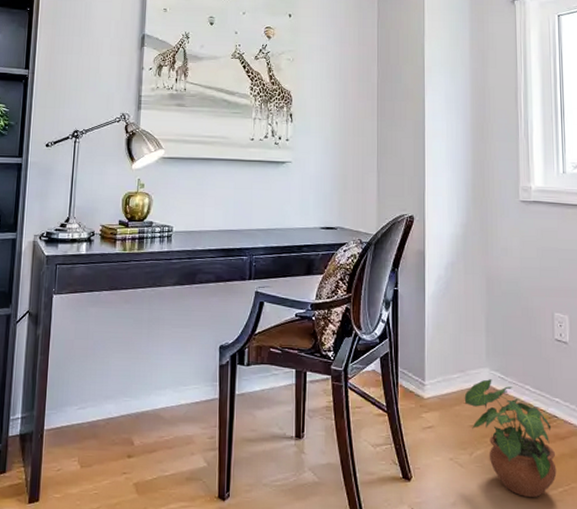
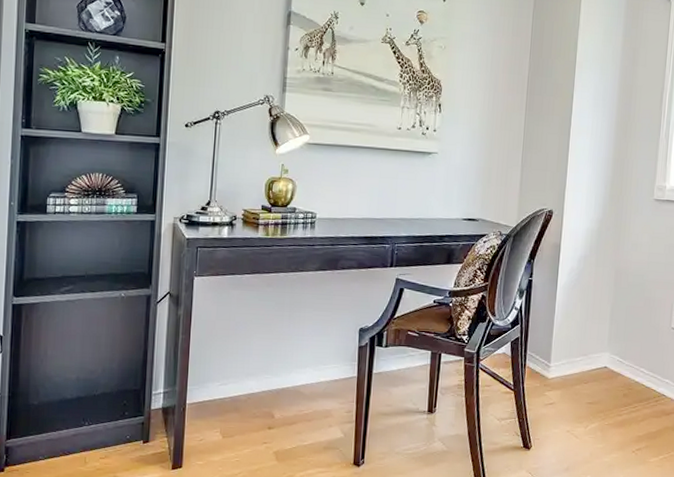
potted plant: present [464,379,557,498] -> none [584,362,661,464]

